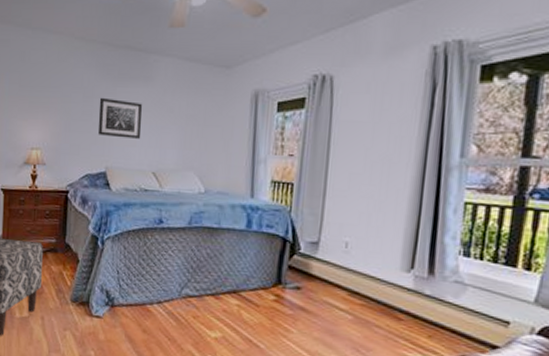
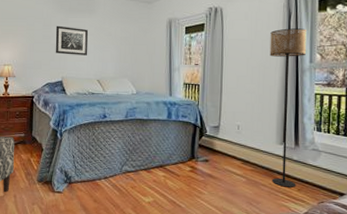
floor lamp: none [391,106,459,333] -> present [269,28,306,188]

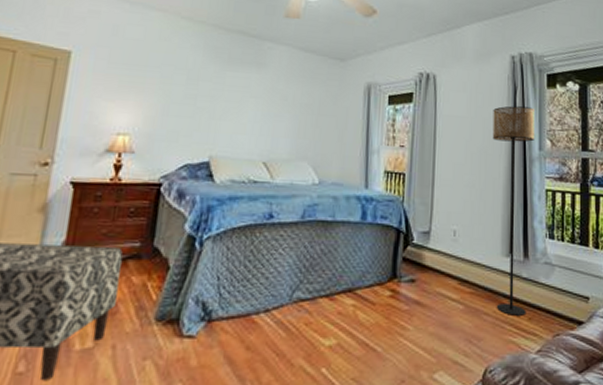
wall art: present [55,25,89,55] -> none [201,81,255,126]

